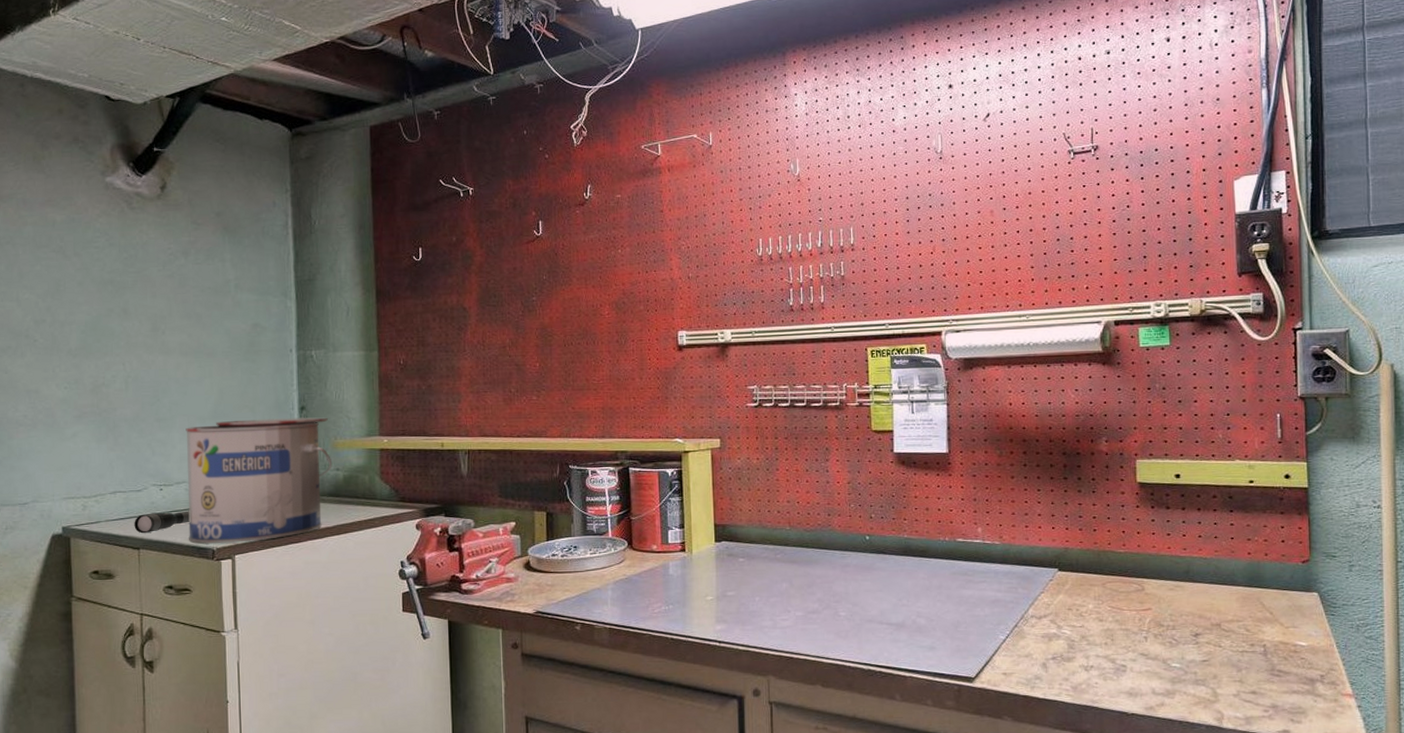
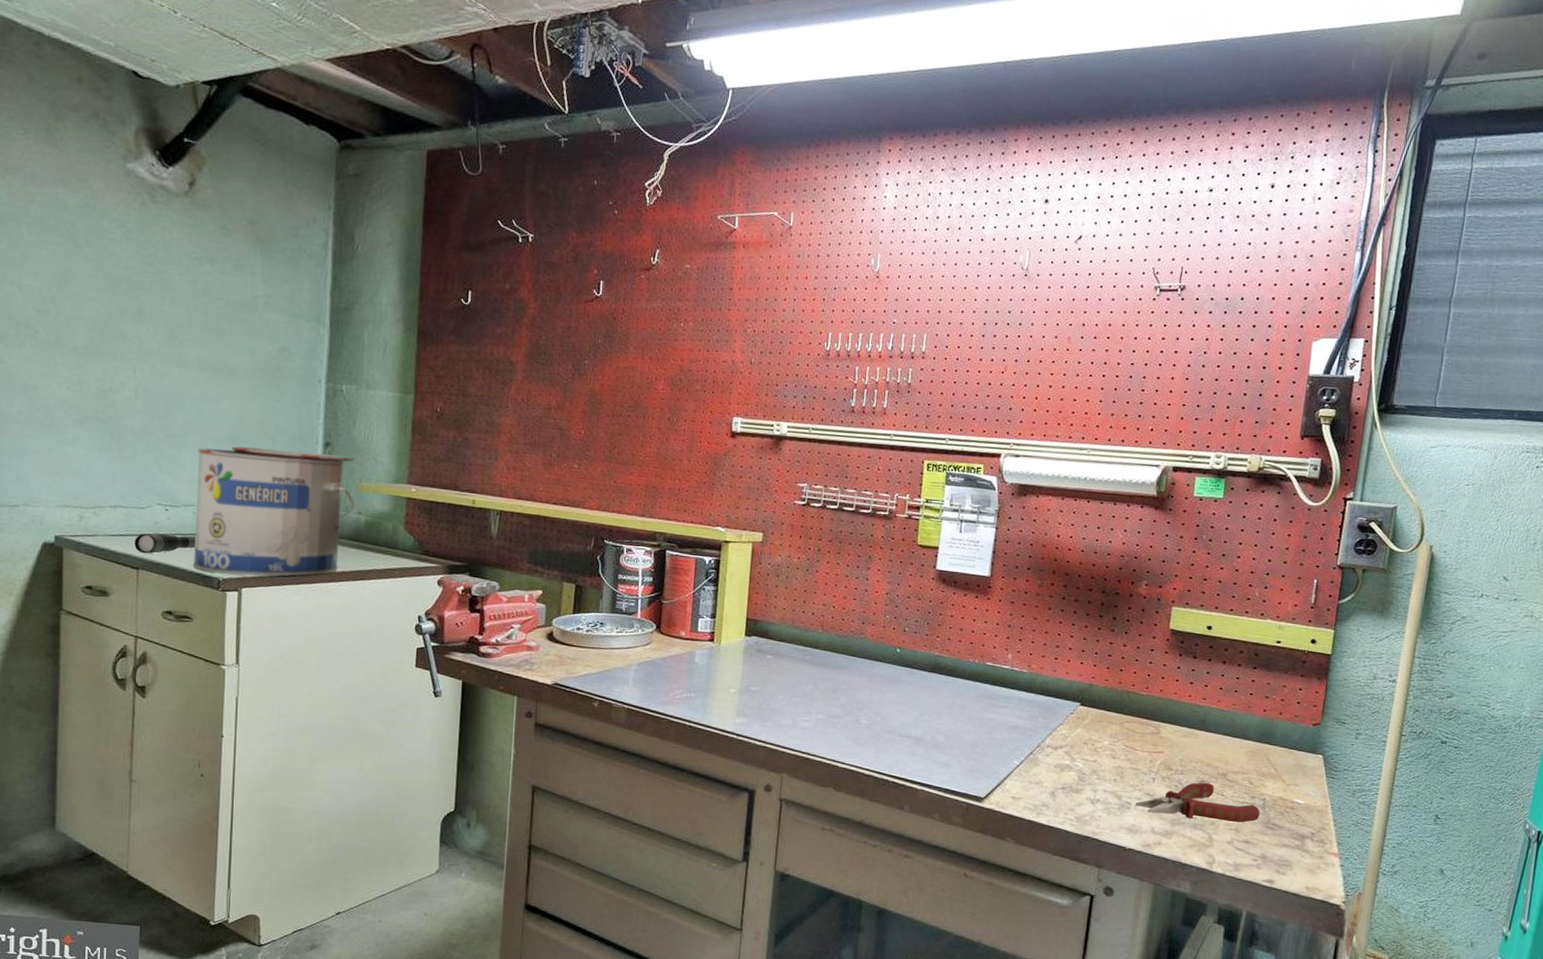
pliers: none [1131,635,1263,675] -> present [1135,782,1260,823]

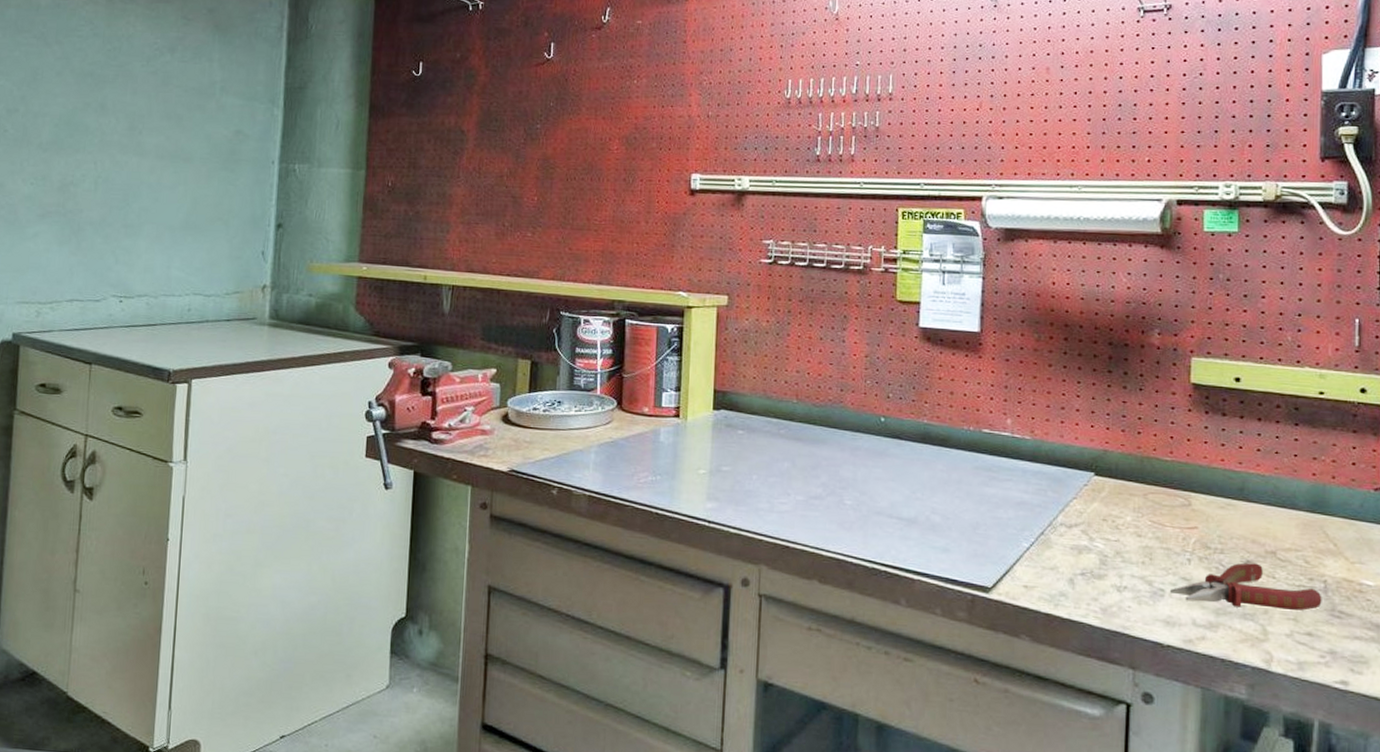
flashlight: present [134,533,196,554] -> none [88,326,148,348]
paint can: present [193,446,355,577] -> none [145,233,306,367]

